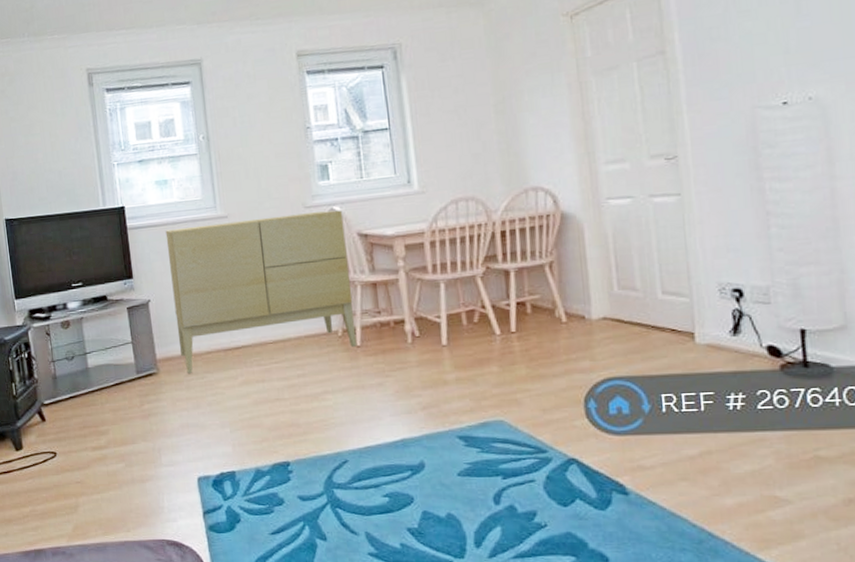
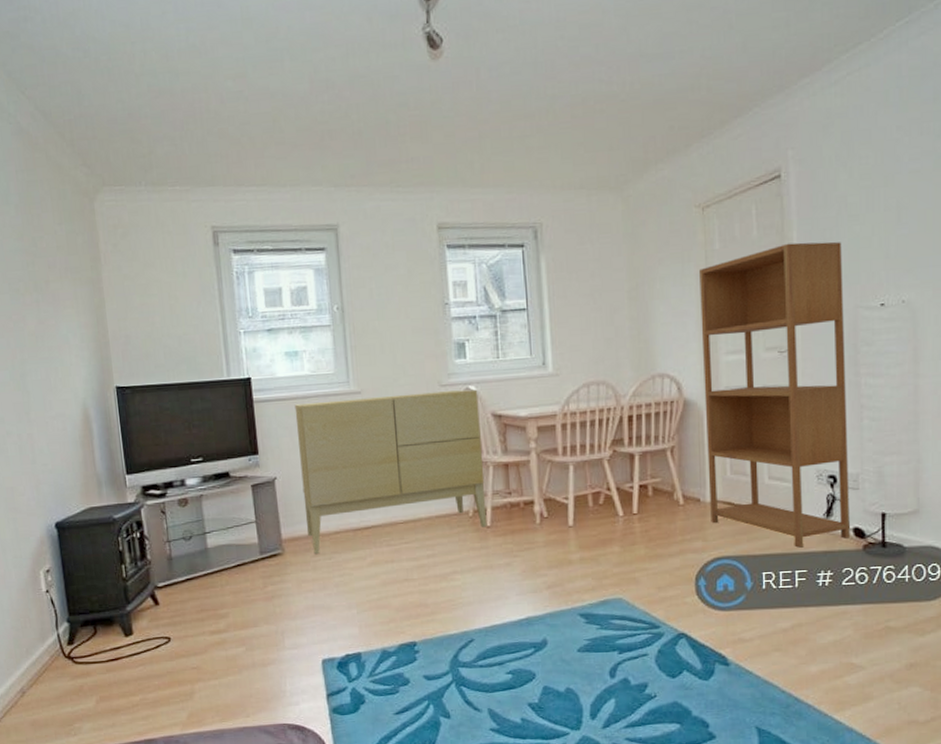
bookcase: none [571,40,763,368] -> present [699,241,850,548]

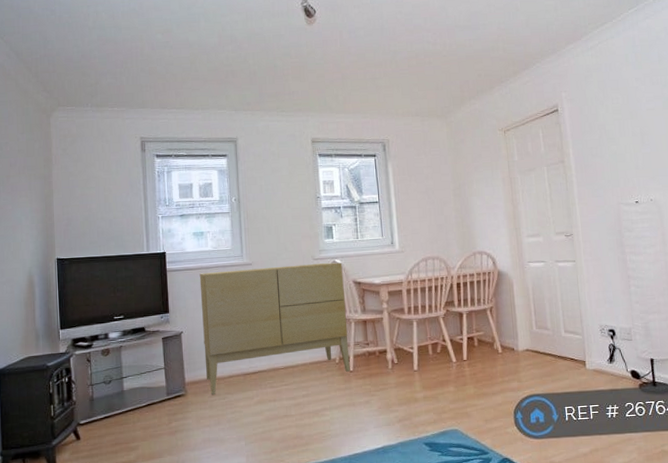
bookcase: present [699,241,850,548] -> none [504,156,629,387]

